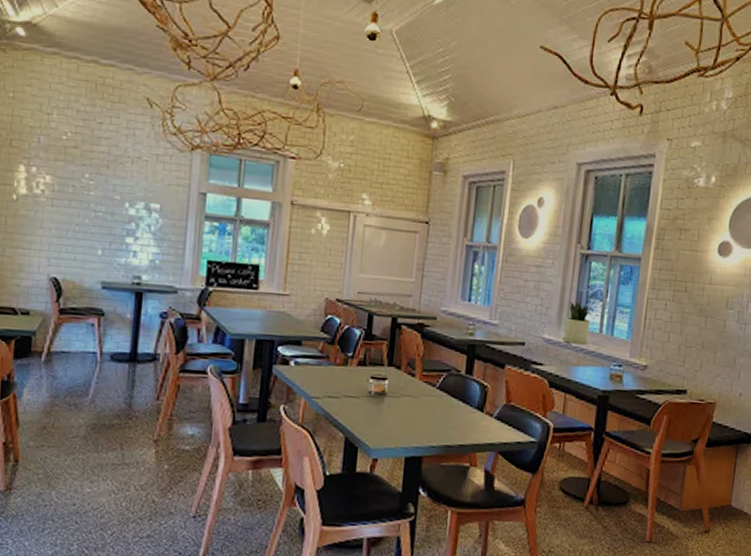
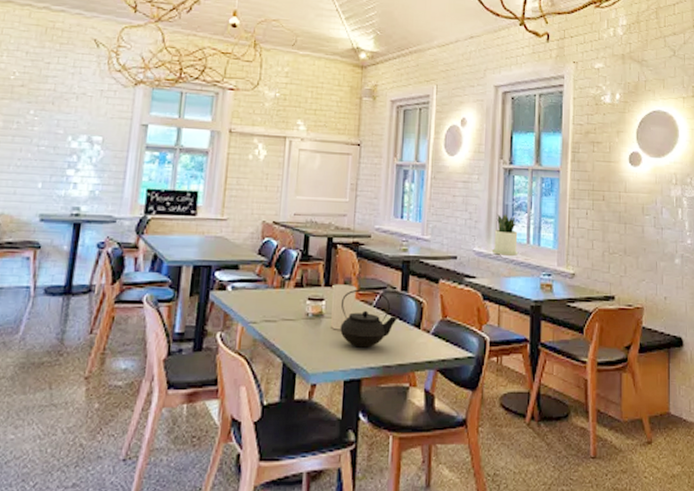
cup: none [393,364,421,409] -> present [331,284,358,330]
teapot: none [402,370,460,428] -> present [340,289,397,348]

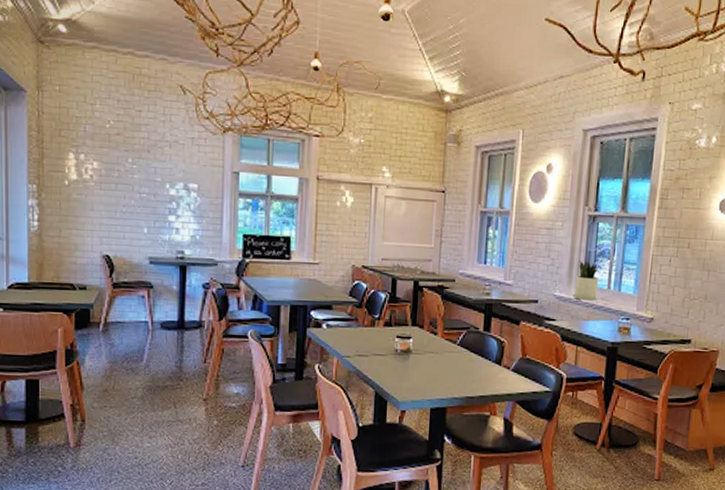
cup: present [331,284,358,330] -> none [418,324,443,365]
teapot: present [340,289,397,348] -> none [426,329,480,381]

